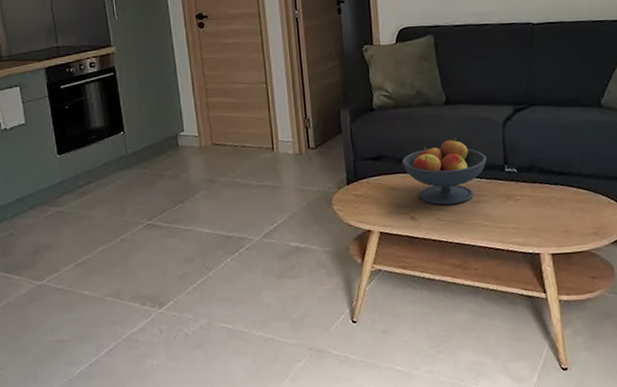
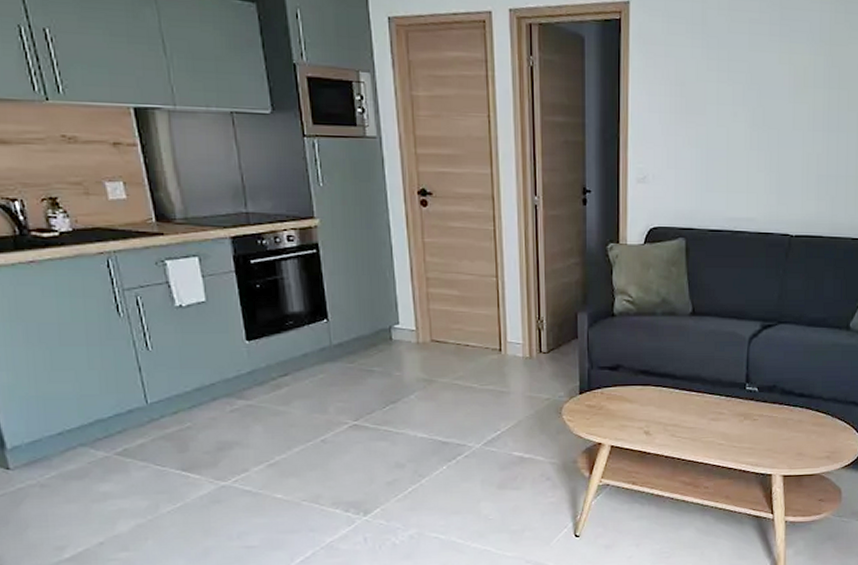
fruit bowl: present [402,138,488,205] -> none [640,352,729,421]

